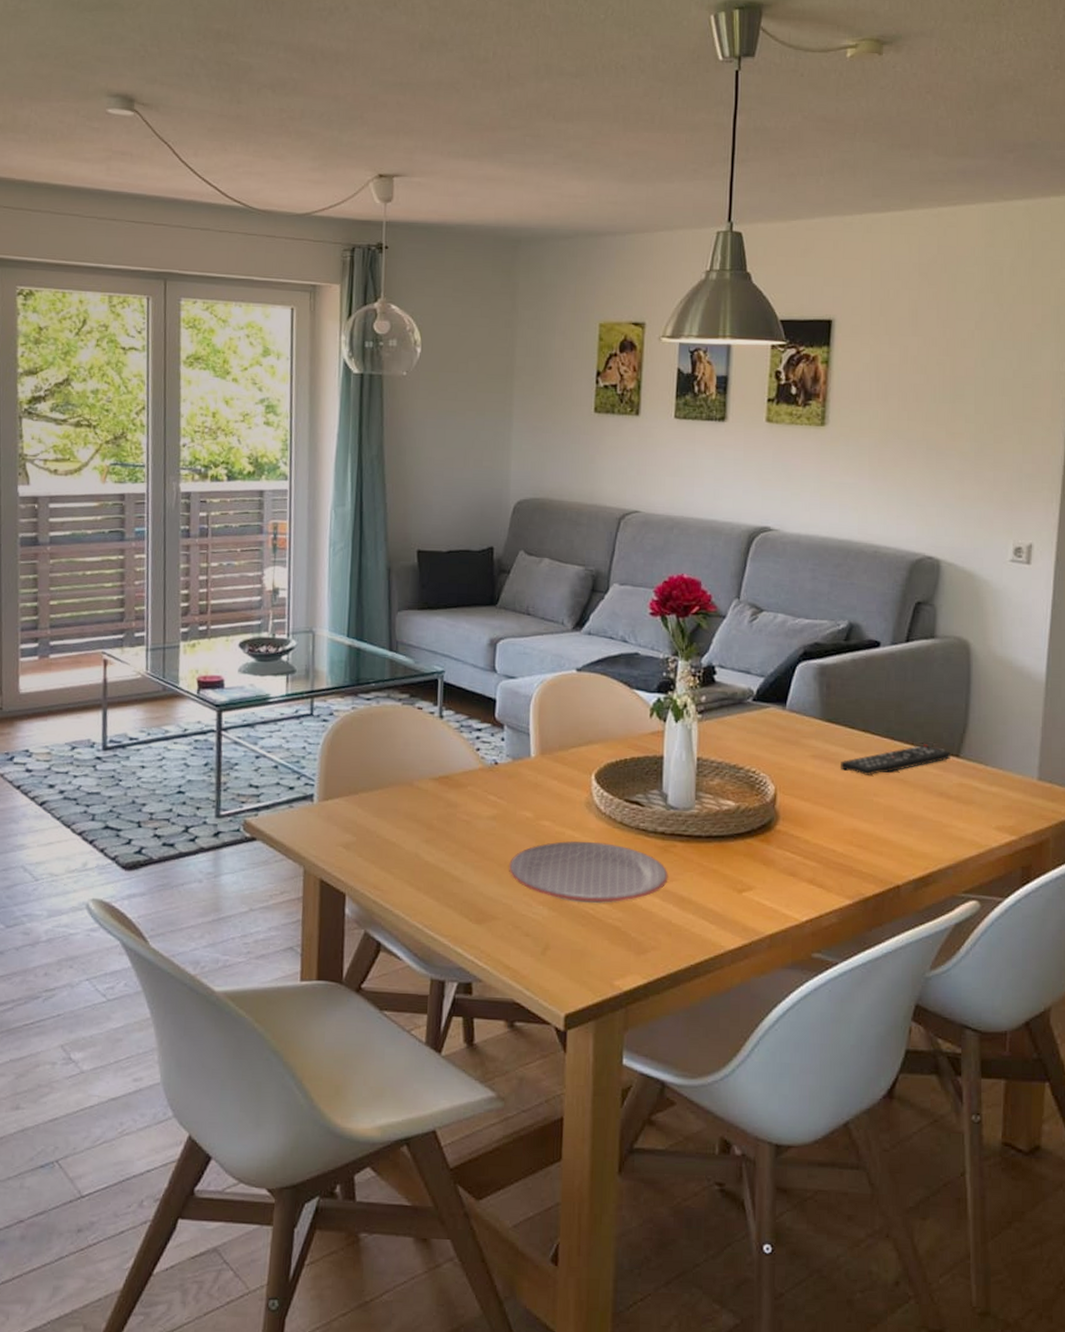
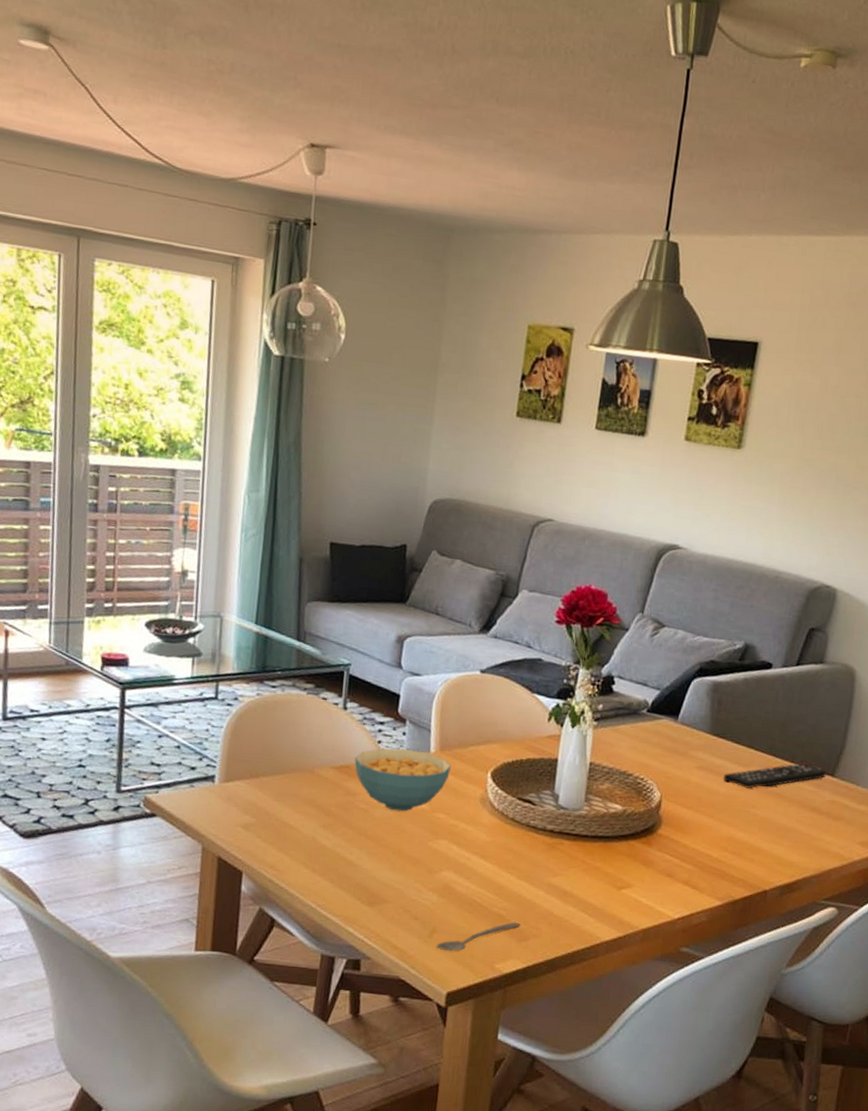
cereal bowl: none [454,755,553,821] -> present [354,748,451,812]
plate: present [509,841,668,903] -> none [402,833,554,893]
spoon: none [550,934,638,969] -> present [436,922,521,951]

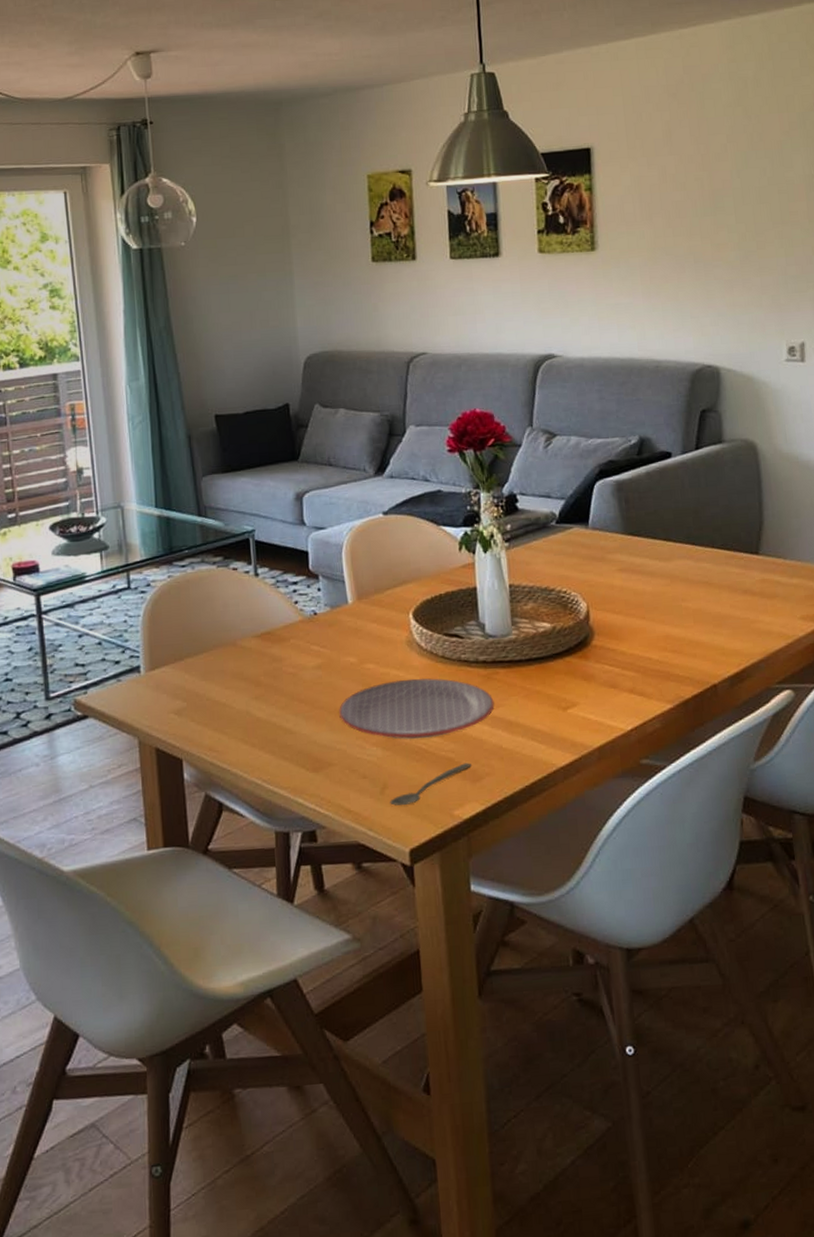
cereal bowl: present [354,748,451,812] -> none [275,604,372,670]
plate: none [402,833,554,893] -> present [339,678,495,739]
remote control: present [723,762,827,789] -> none [647,545,751,582]

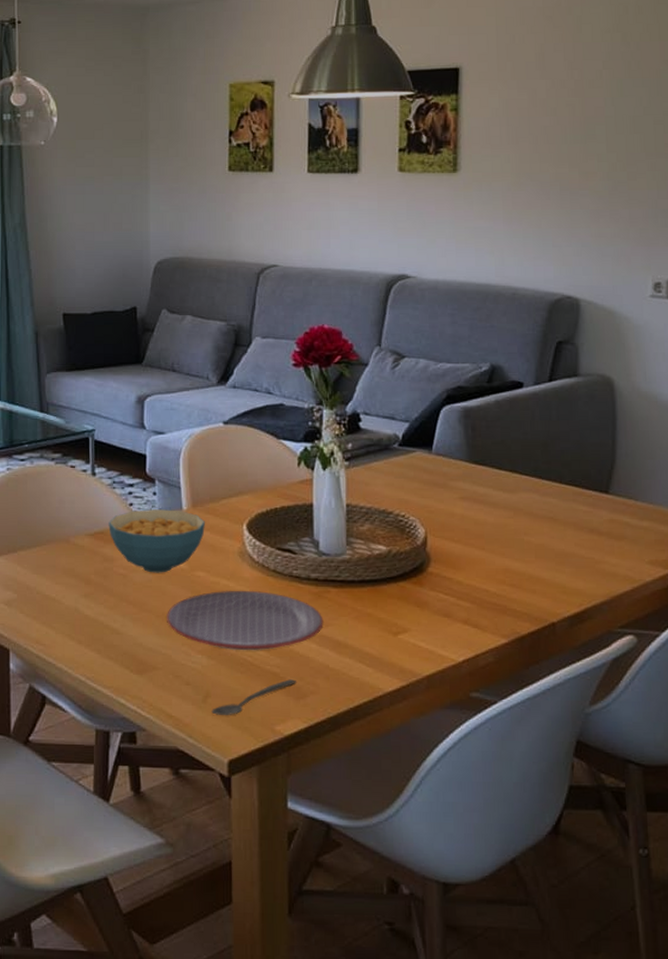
cereal bowl: none [275,604,372,670] -> present [108,509,205,573]

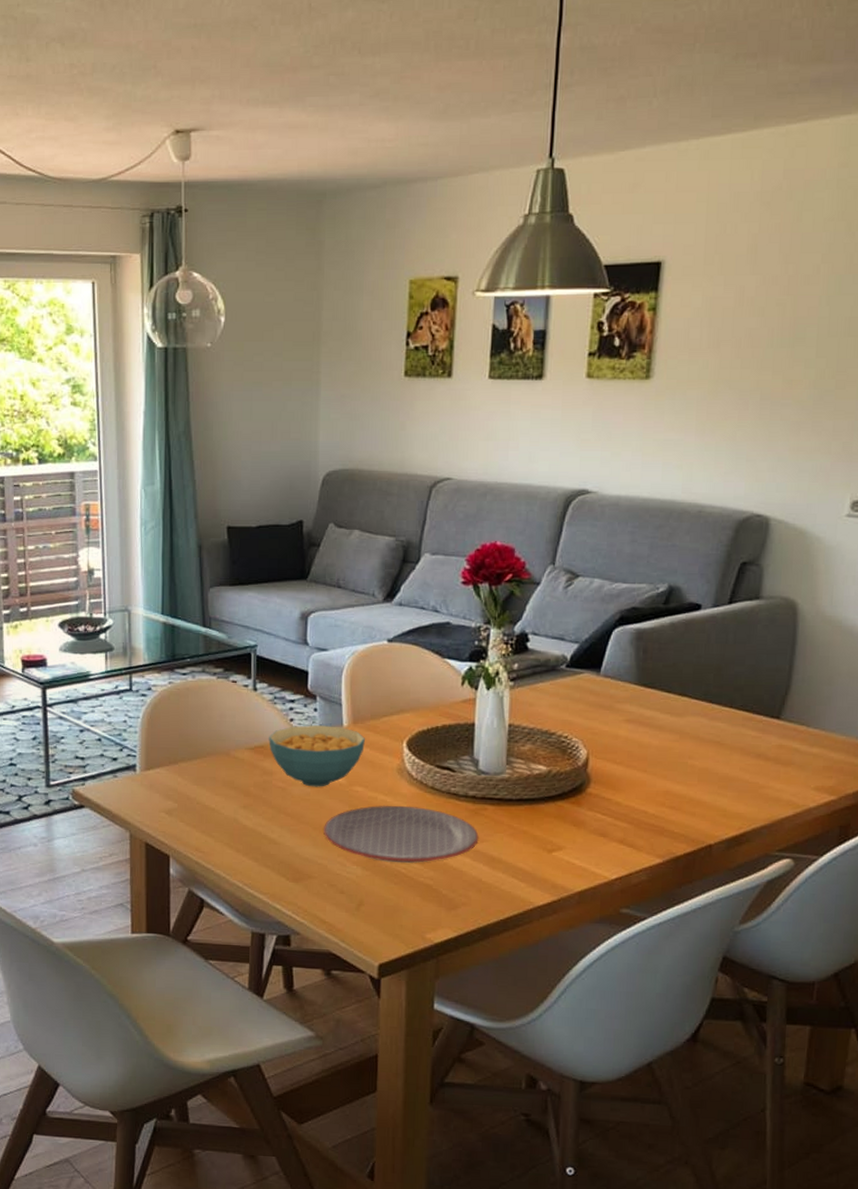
spoon: present [211,679,296,715] -> none [364,891,449,923]

